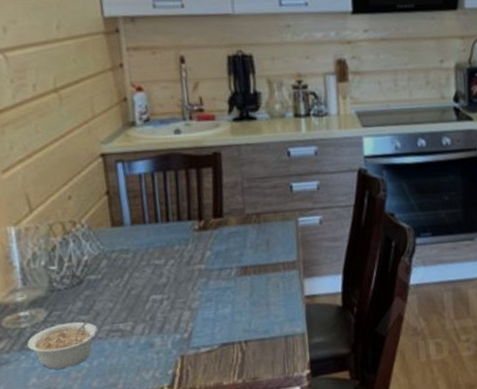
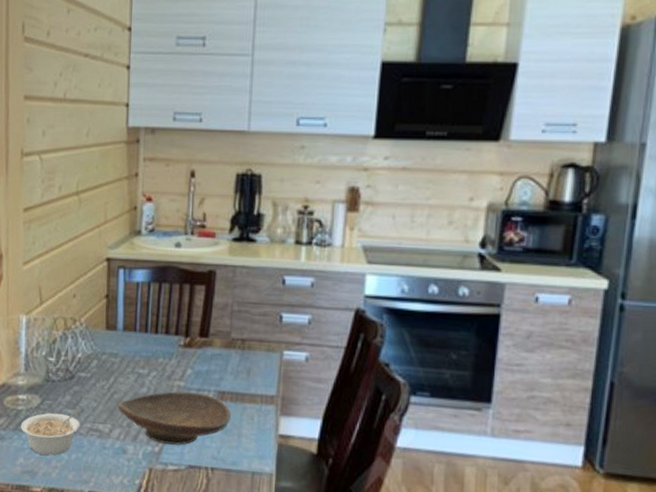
decorative bowl: none [136,272,257,329] -> present [117,391,231,445]

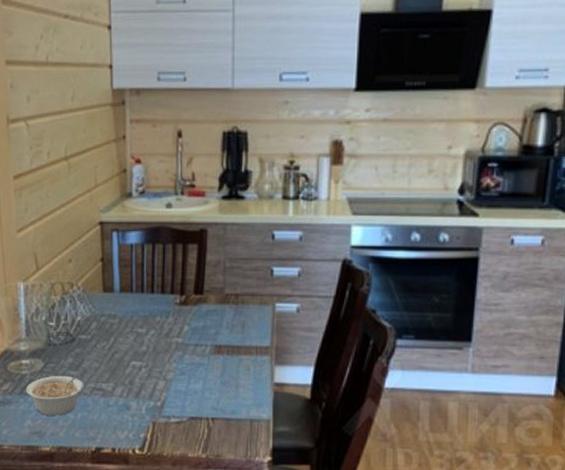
decorative bowl: present [117,391,231,445] -> none [119,348,228,399]

